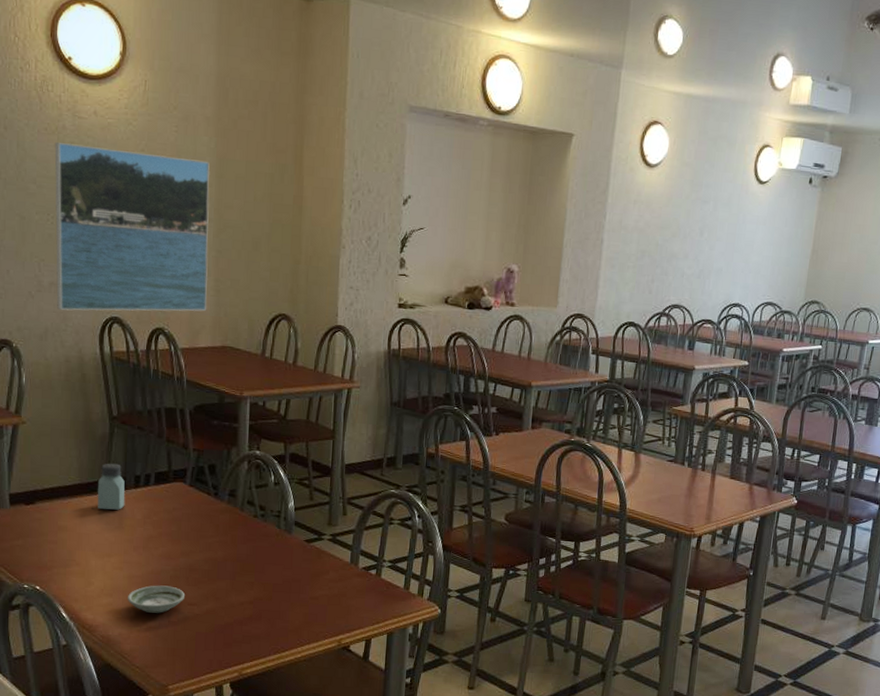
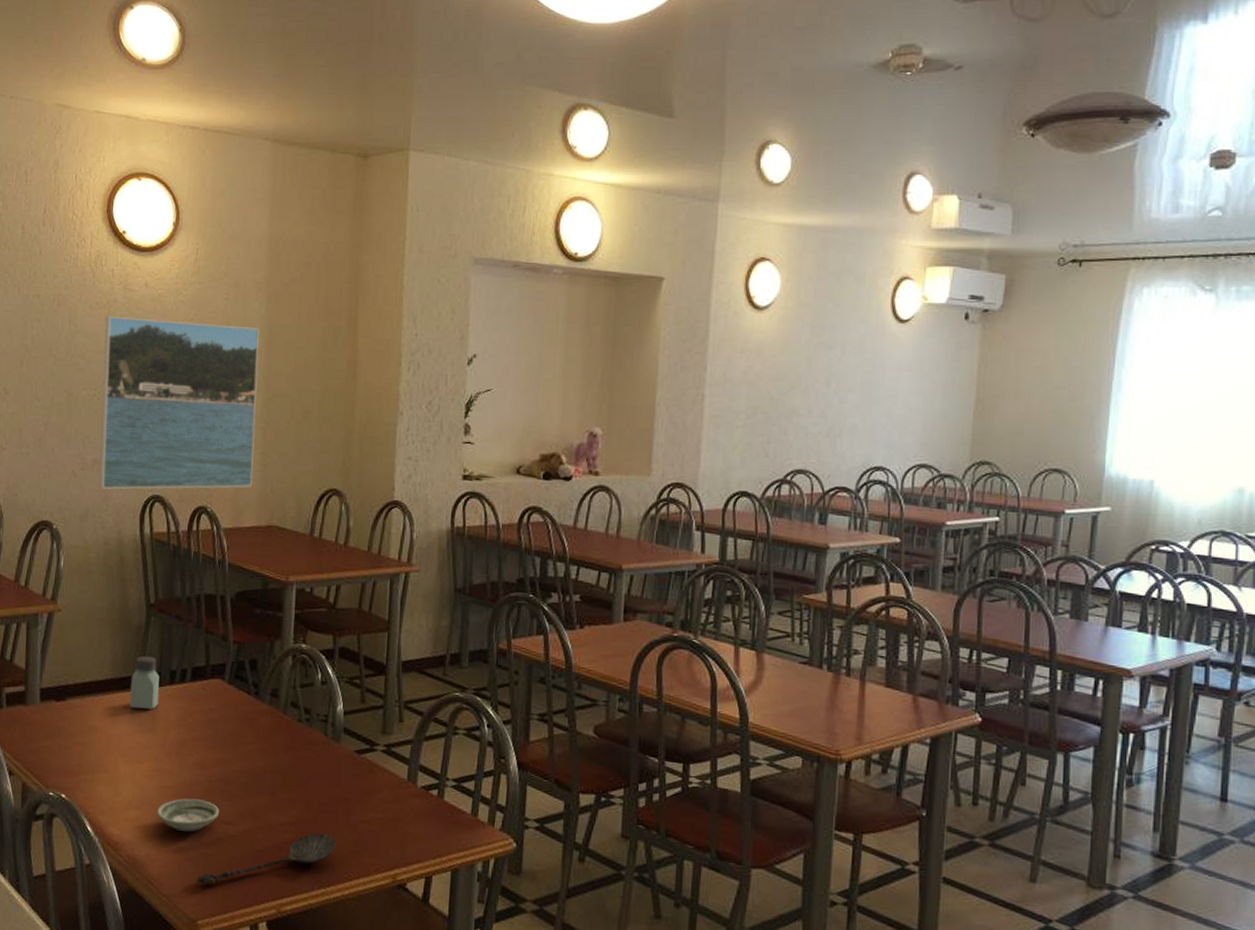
spoon: none [166,609,290,656] -> present [196,833,337,884]

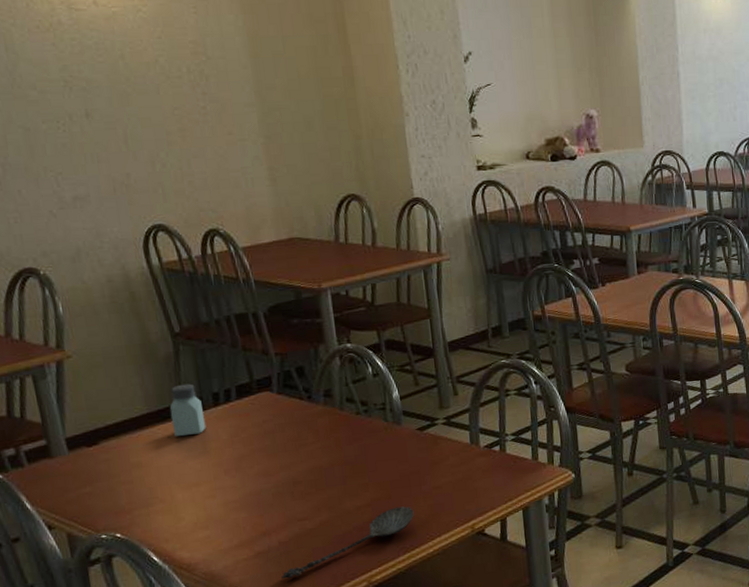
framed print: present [99,316,260,490] -> none [51,40,265,226]
saucer: present [156,798,220,832] -> none [226,504,294,538]

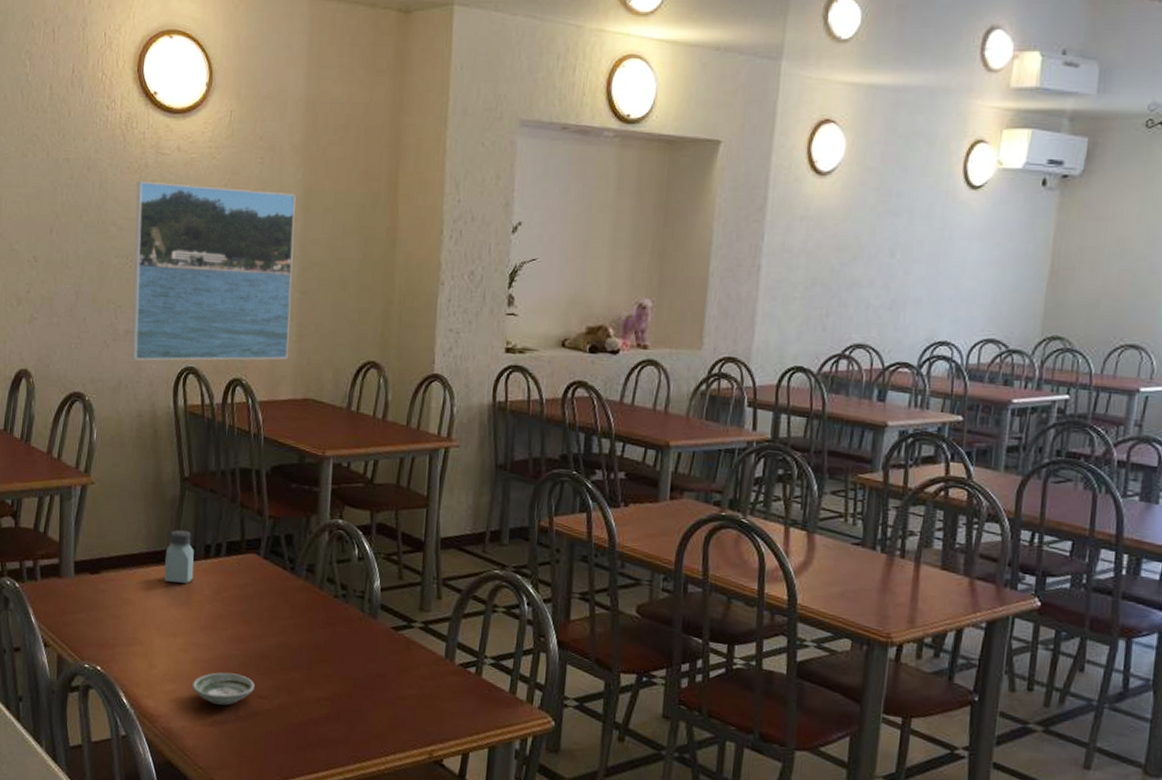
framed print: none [51,40,265,226] -> present [131,182,296,361]
saucer: none [226,504,294,538] -> present [191,672,256,706]
spoon: present [281,506,414,579] -> none [231,708,373,757]

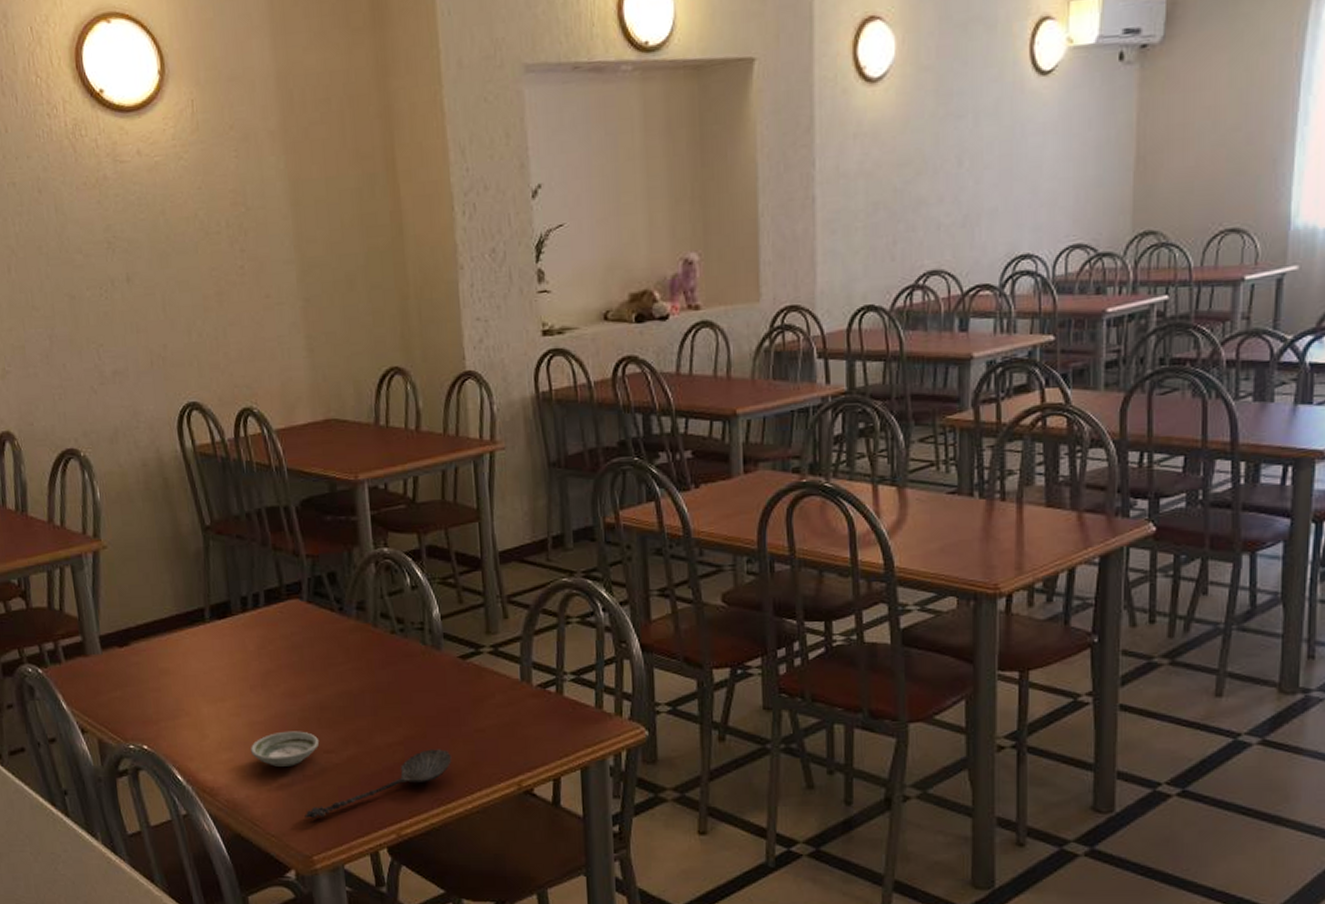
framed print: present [131,182,296,361] -> none [97,187,301,403]
saltshaker: present [164,530,194,584] -> none [197,584,234,644]
spoon: none [231,708,373,757] -> present [304,749,452,818]

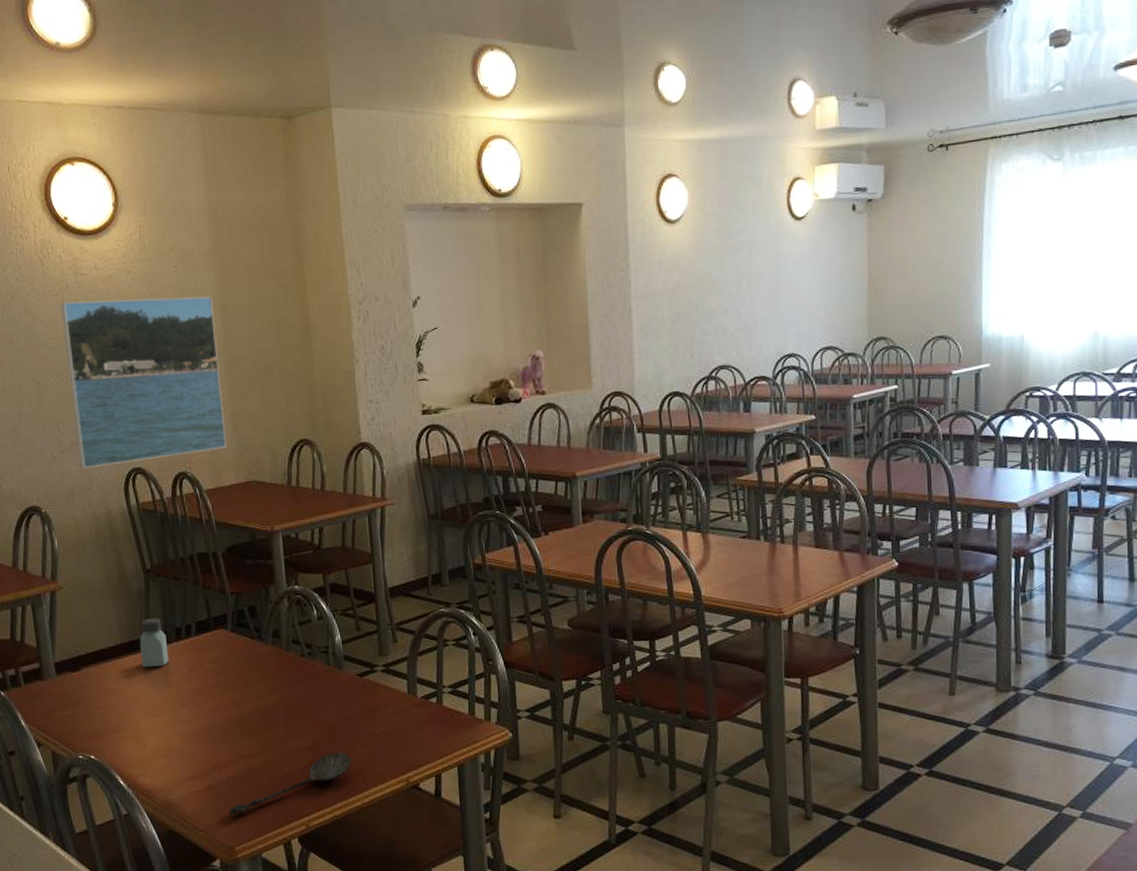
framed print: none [97,187,301,403] -> present [60,296,227,469]
saltshaker: none [197,584,234,644] -> present [139,618,169,668]
saucer: present [250,731,320,767] -> none [182,740,241,771]

